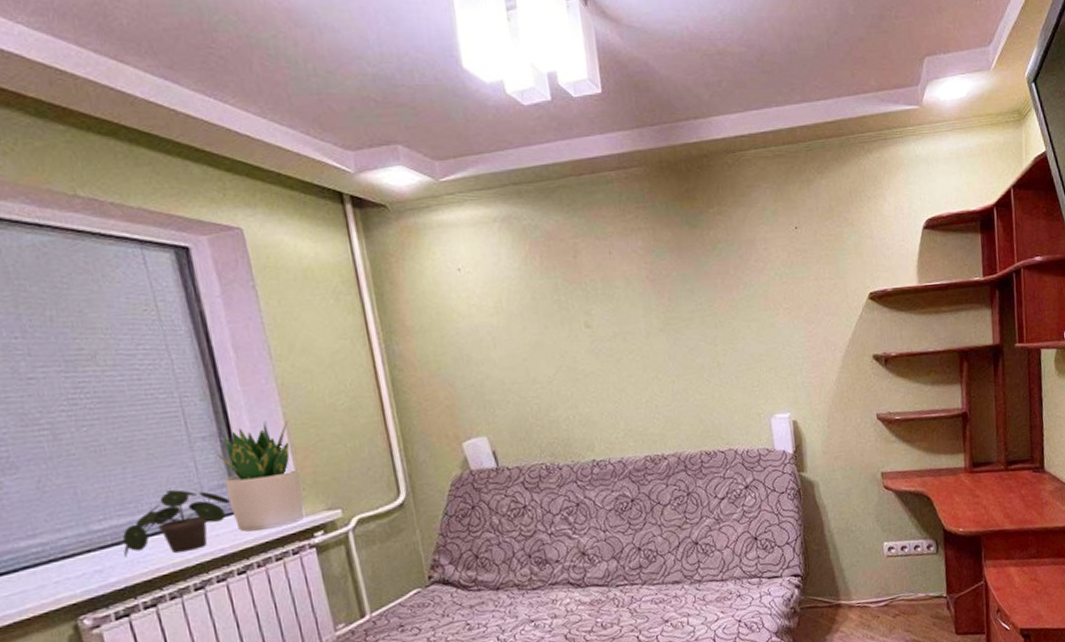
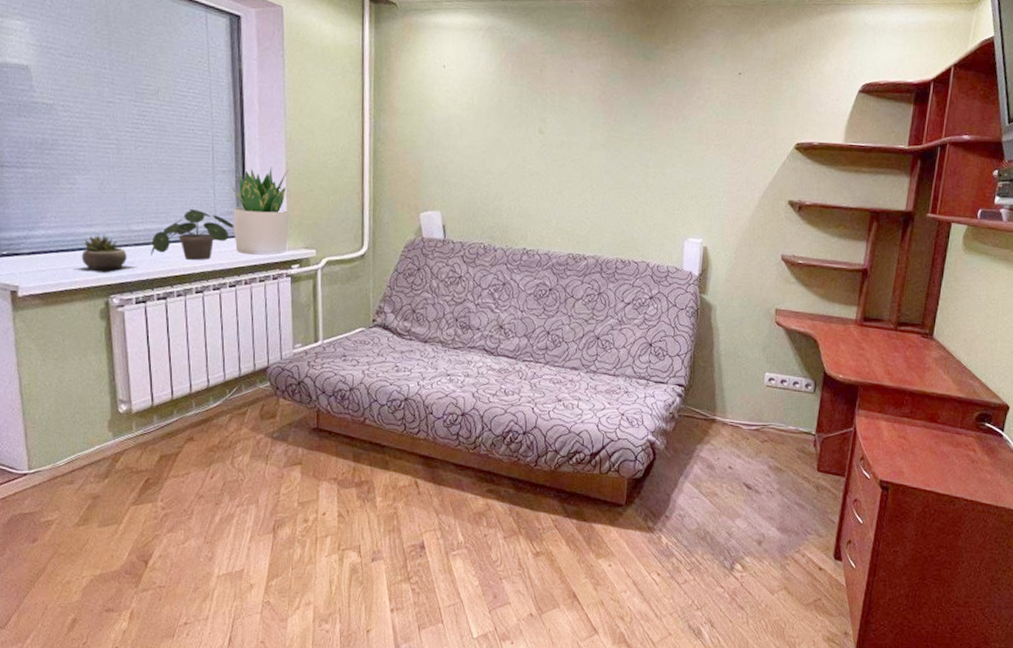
succulent plant: none [19,544,110,597] -> present [73,235,137,274]

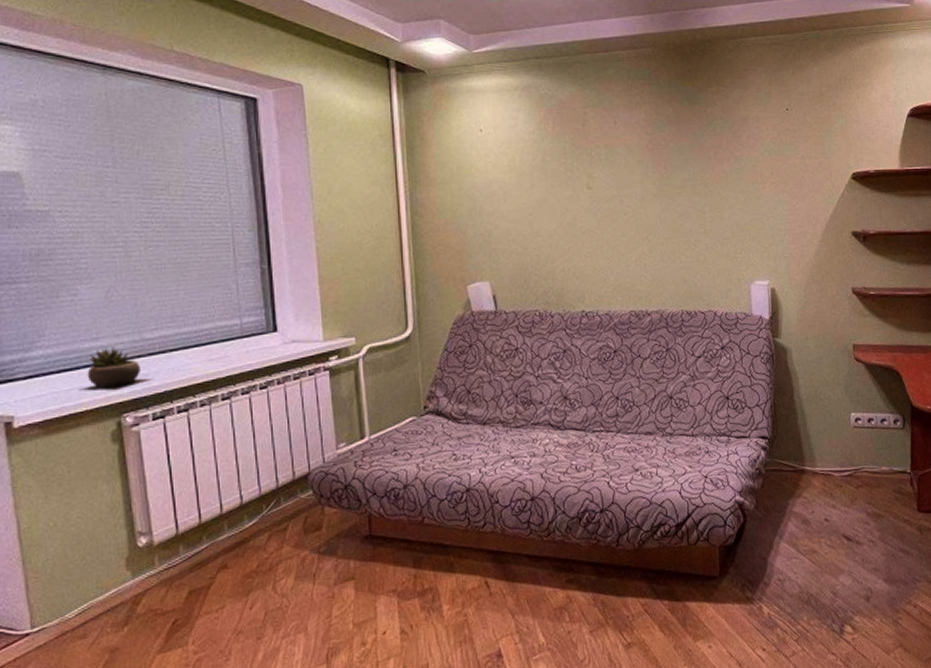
potted plant: present [151,209,234,261] -> none [168,308,262,366]
planter: present [231,166,290,256] -> none [256,253,325,352]

